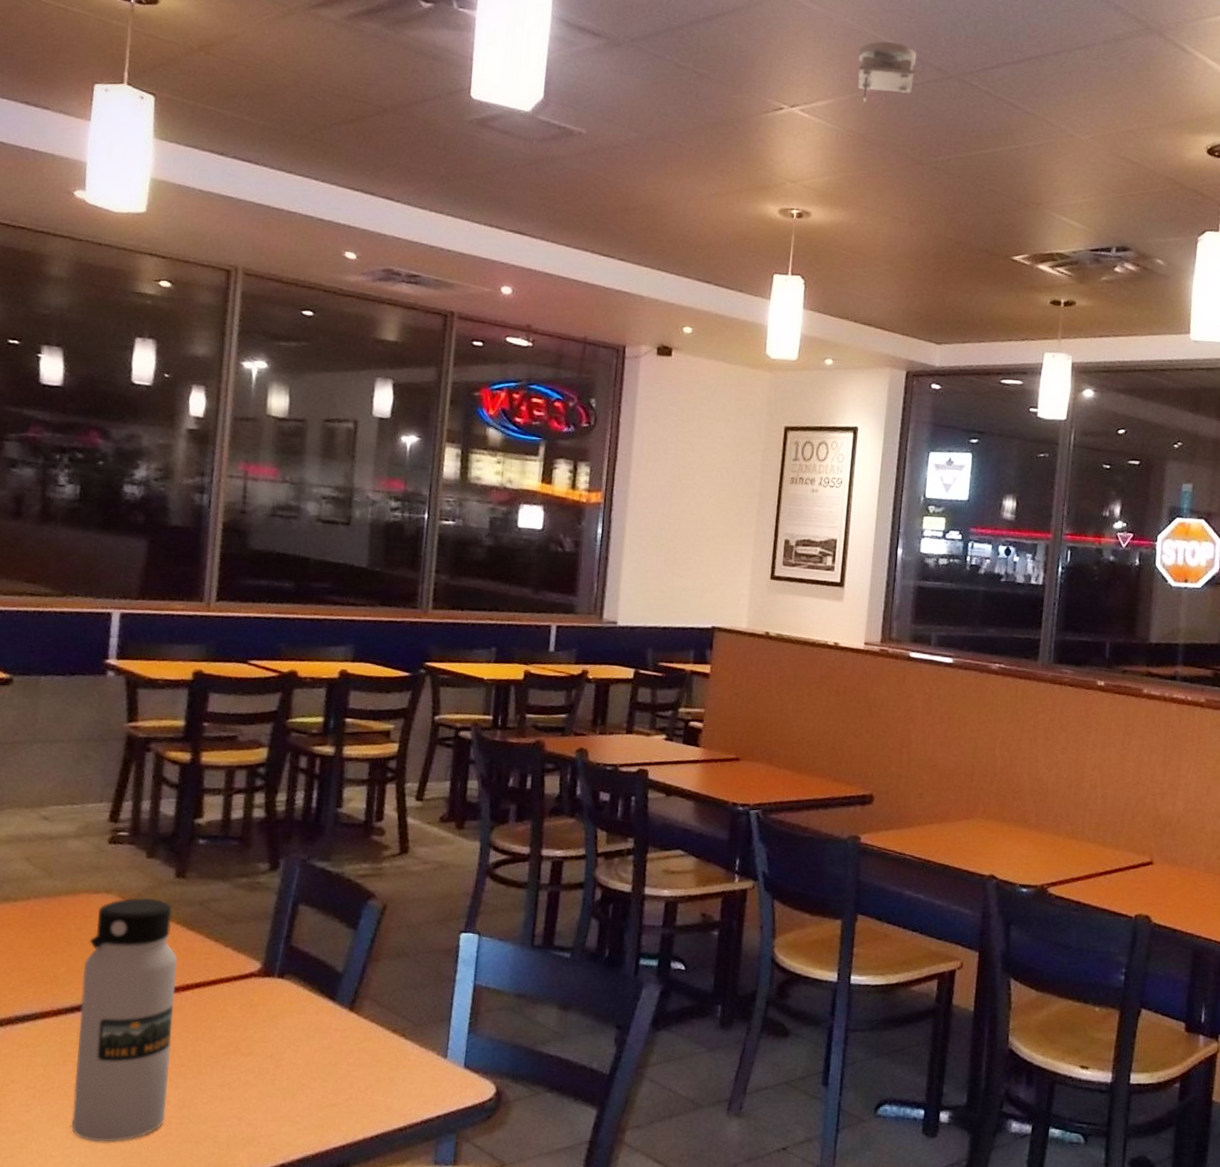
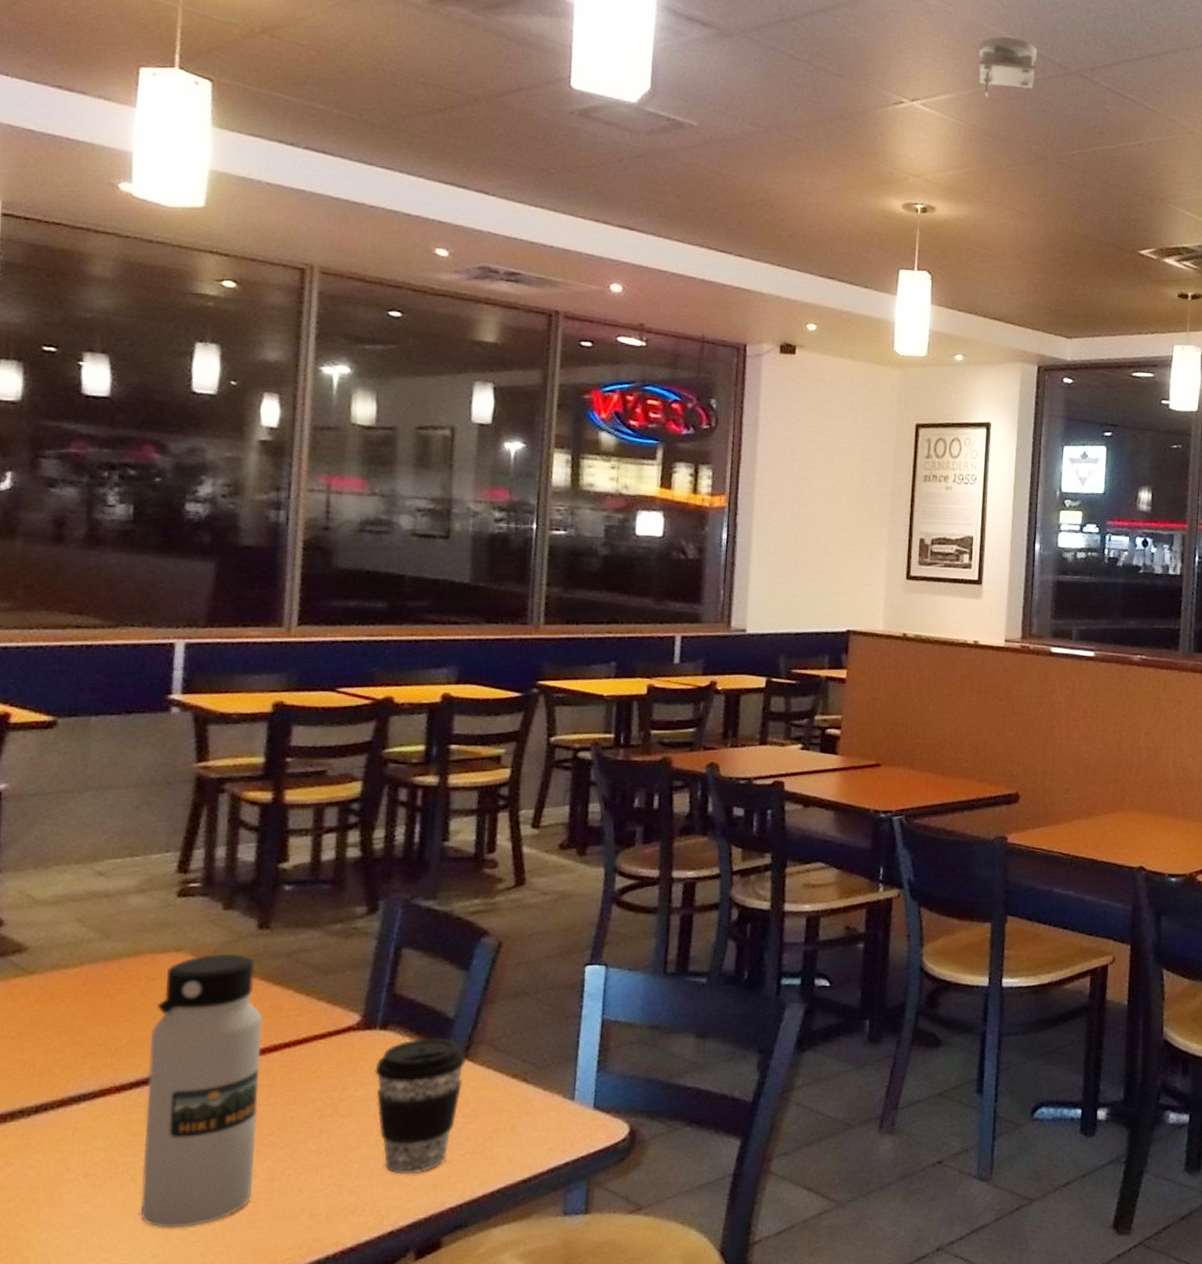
coffee cup: none [272,988,352,1114] -> present [375,1037,466,1174]

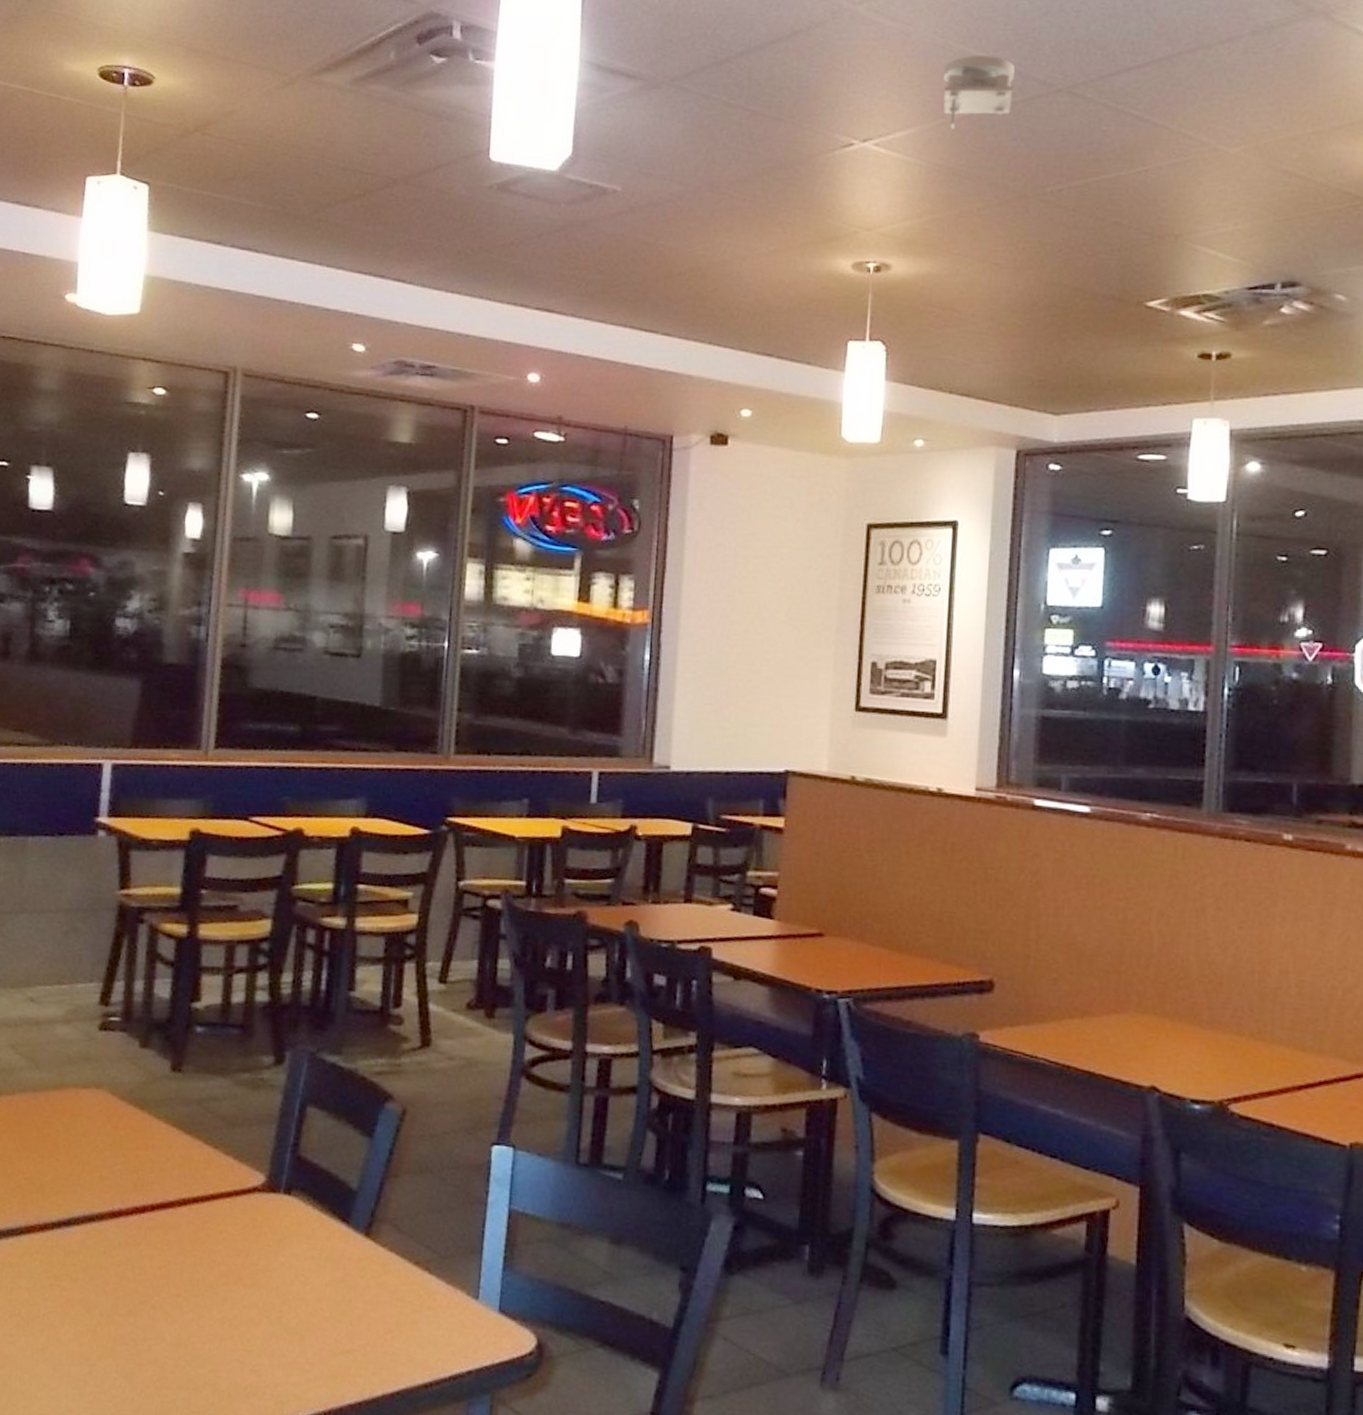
water bottle: present [140,953,262,1228] -> none [58,1094,173,1385]
coffee cup: present [375,1037,466,1174] -> none [278,1208,369,1361]

